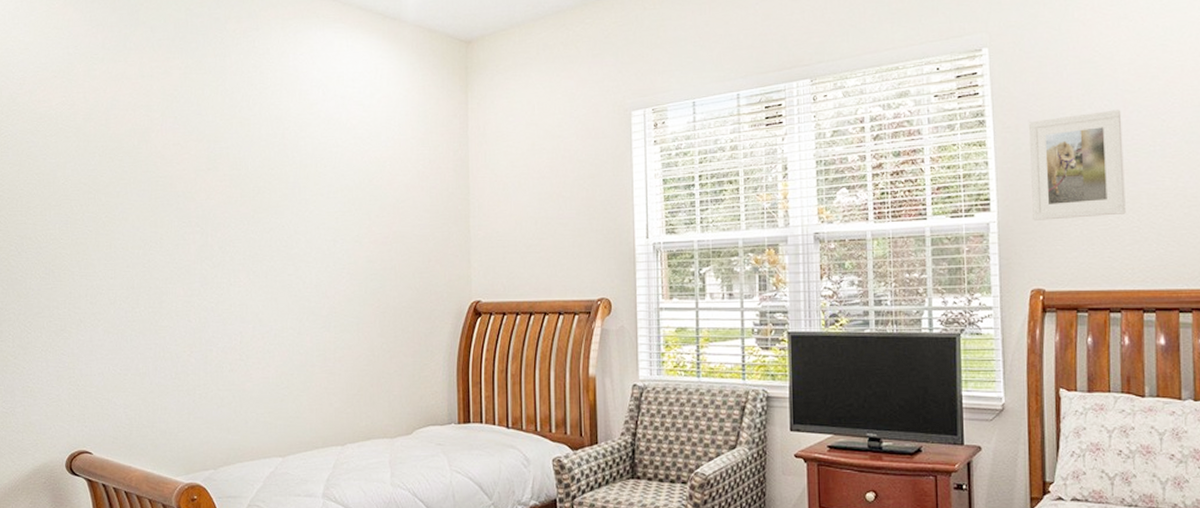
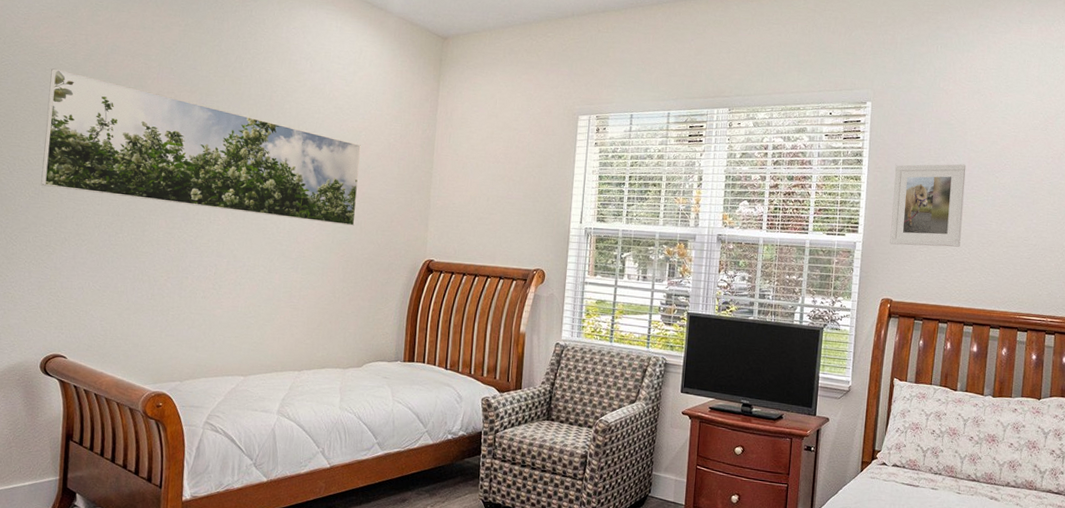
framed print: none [50,133,388,271] -> present [41,68,361,226]

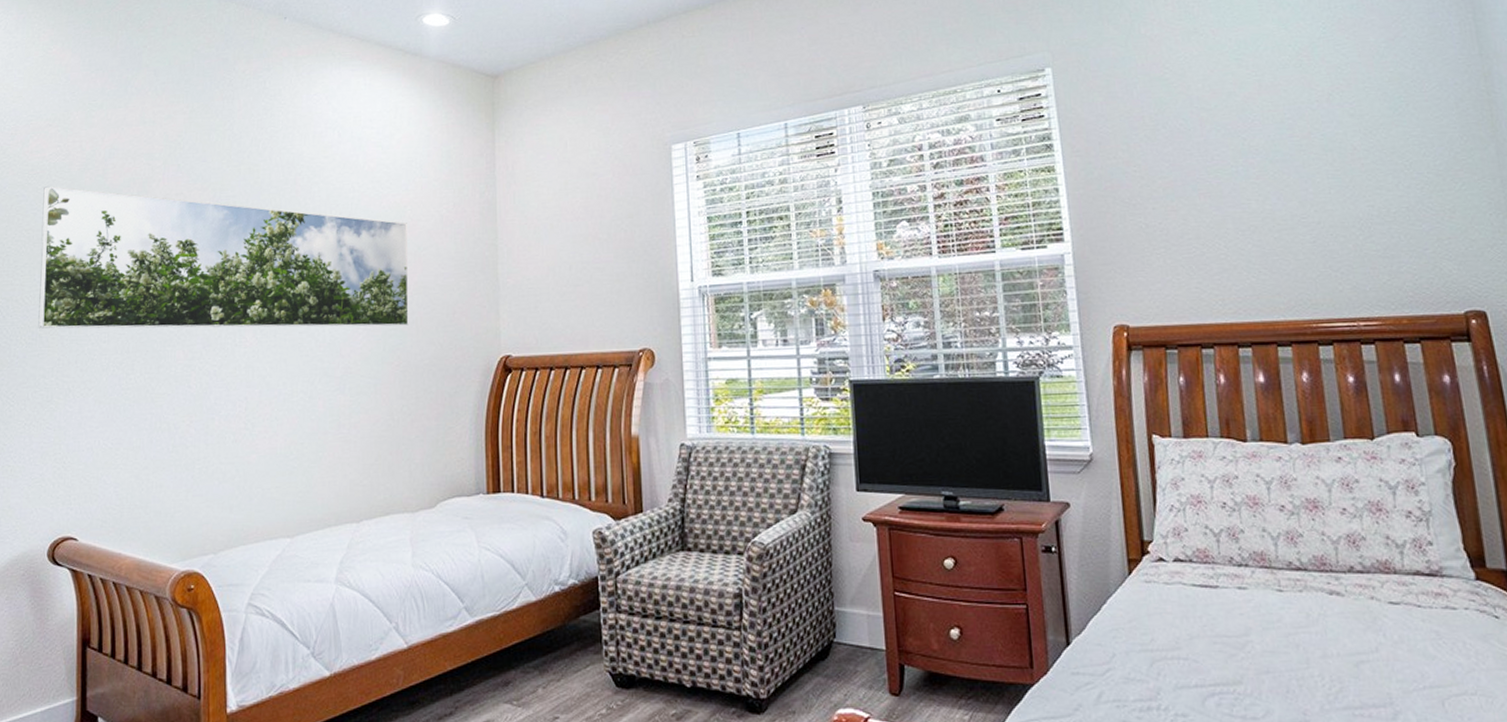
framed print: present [890,164,966,247] -> none [1099,129,1211,250]

